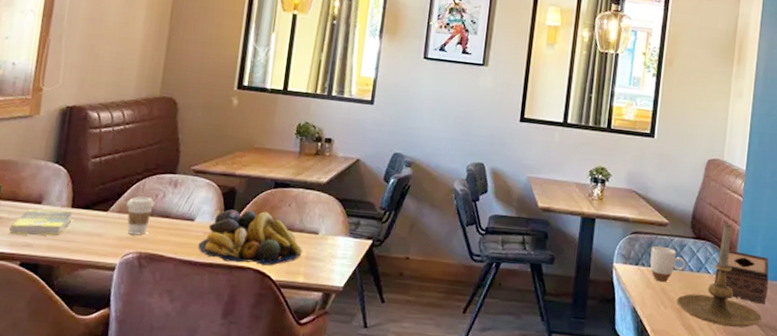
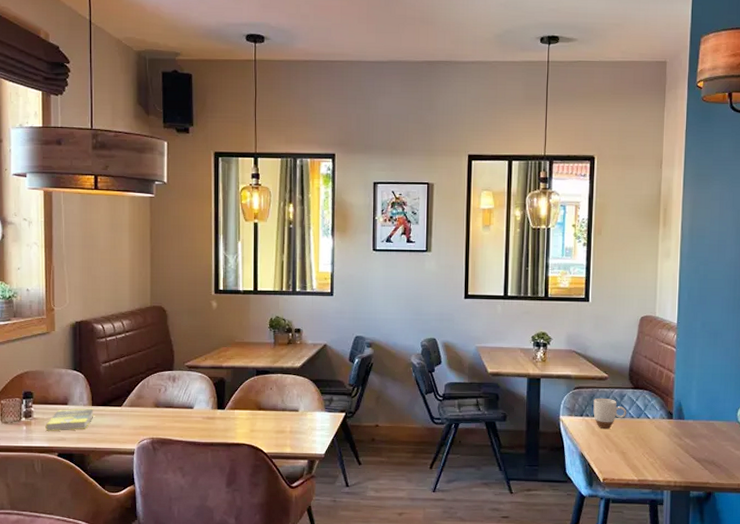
coffee cup: present [127,196,155,235] -> none [136,392,159,424]
fruit bowl: present [198,209,302,266] -> none [199,396,286,442]
candle holder: present [676,222,762,328] -> none [620,372,700,463]
tissue box: present [715,250,769,305] -> none [654,397,705,443]

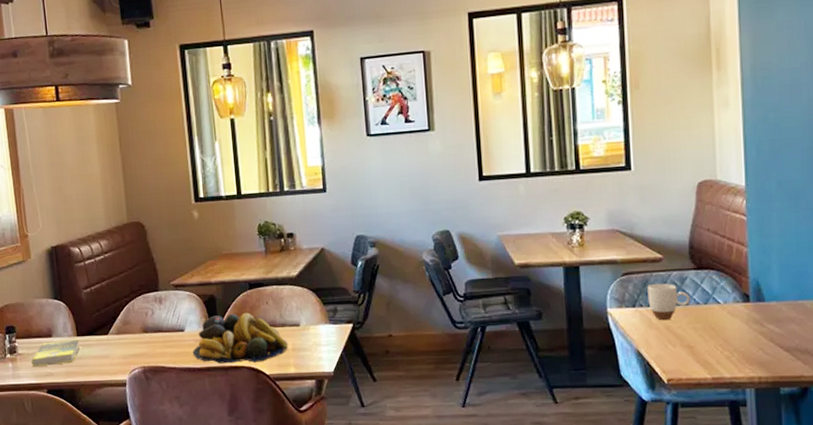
fruit bowl: none [199,396,286,442] -> present [192,312,288,364]

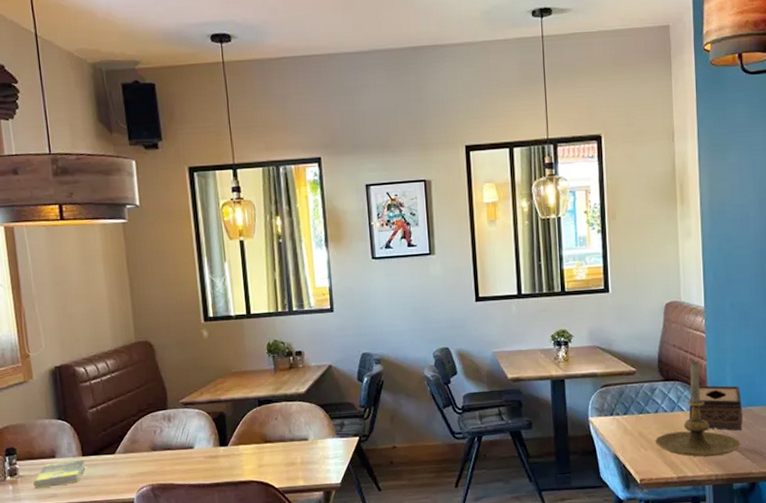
fruit bowl: present [192,312,288,364] -> none [202,428,297,479]
mug: present [647,283,691,321] -> none [623,393,660,427]
candle holder: none [685,246,789,356] -> present [655,360,740,457]
tissue box: none [726,275,792,328] -> present [689,385,743,431]

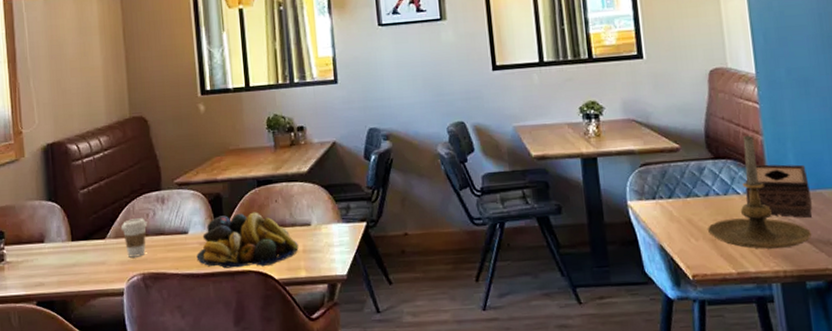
book: present [33,459,86,488] -> none [20,244,75,276]
coffee cup: none [130,435,155,471] -> present [121,218,148,258]
fruit bowl: none [202,428,297,479] -> present [196,212,299,269]

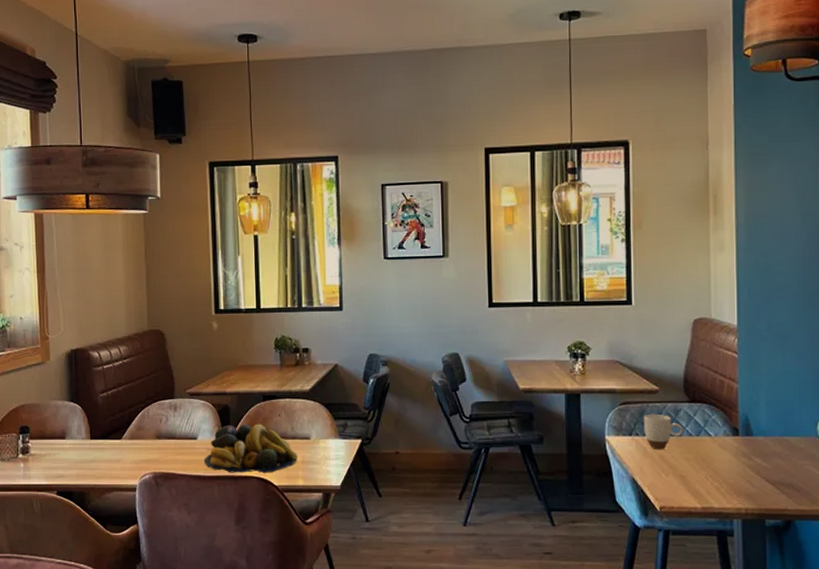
coffee cup: present [121,218,148,258] -> none [136,423,160,458]
mug: none [666,173,711,213] -> present [644,414,684,450]
candle holder: present [707,135,811,249] -> none [677,382,774,487]
tissue box: present [745,164,812,219] -> none [717,410,778,463]

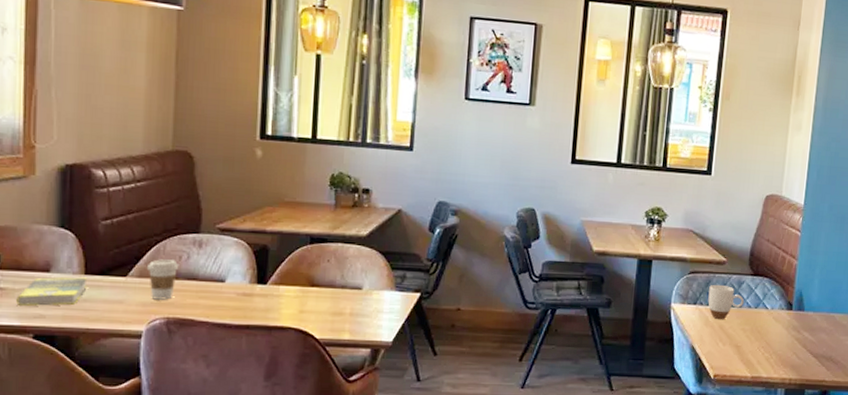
book: none [43,442,93,468] -> present [16,277,88,306]
coffee cup: none [136,423,160,458] -> present [147,259,179,300]
fruit bowl: present [204,424,298,474] -> none [231,268,346,325]

